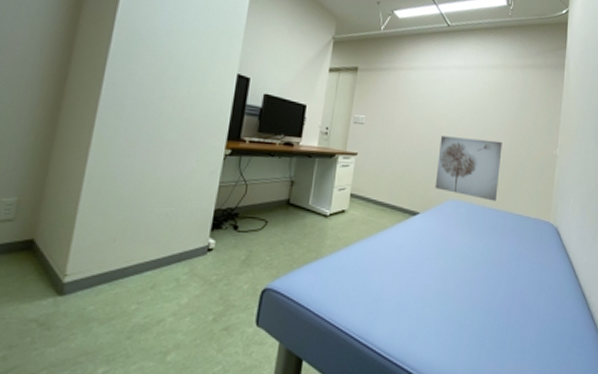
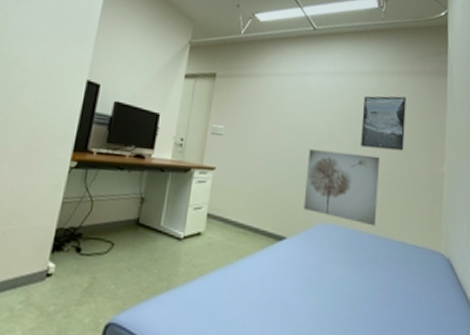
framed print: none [486,87,527,136] -> present [361,96,406,151]

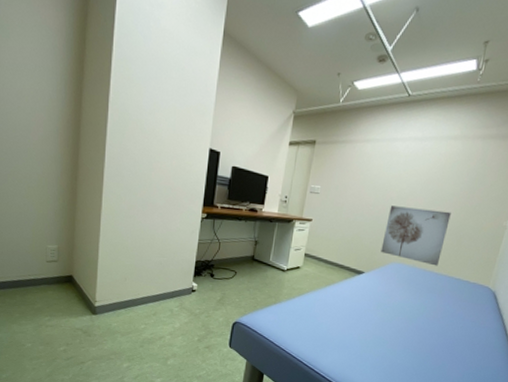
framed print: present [361,96,406,151] -> none [436,159,486,208]

